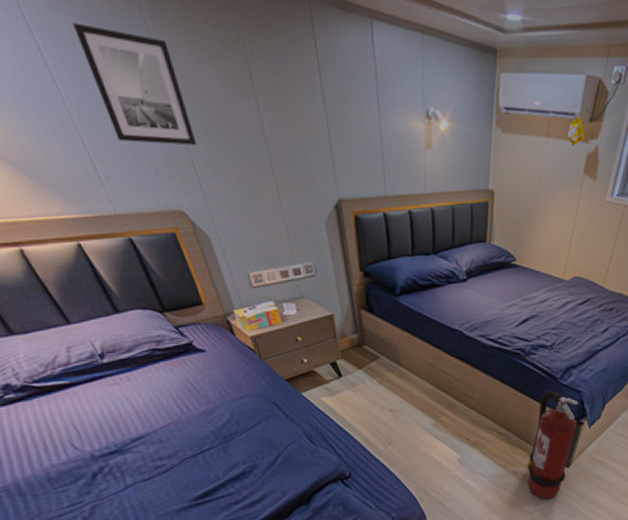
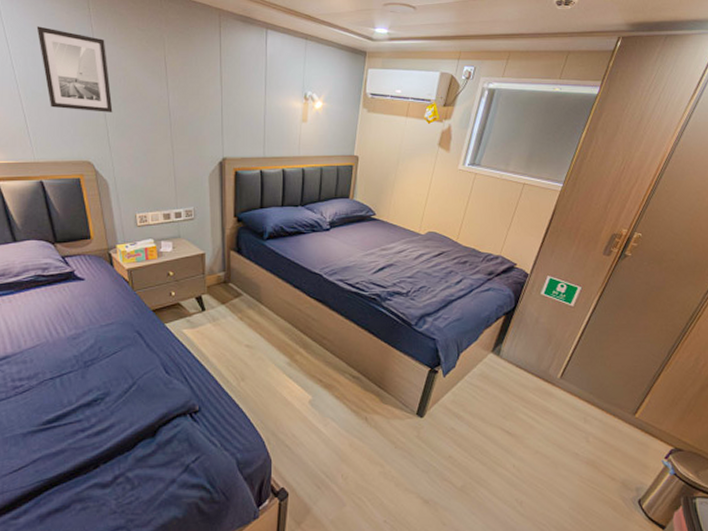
fire extinguisher: present [526,390,579,499] -> none [379,337,434,451]

